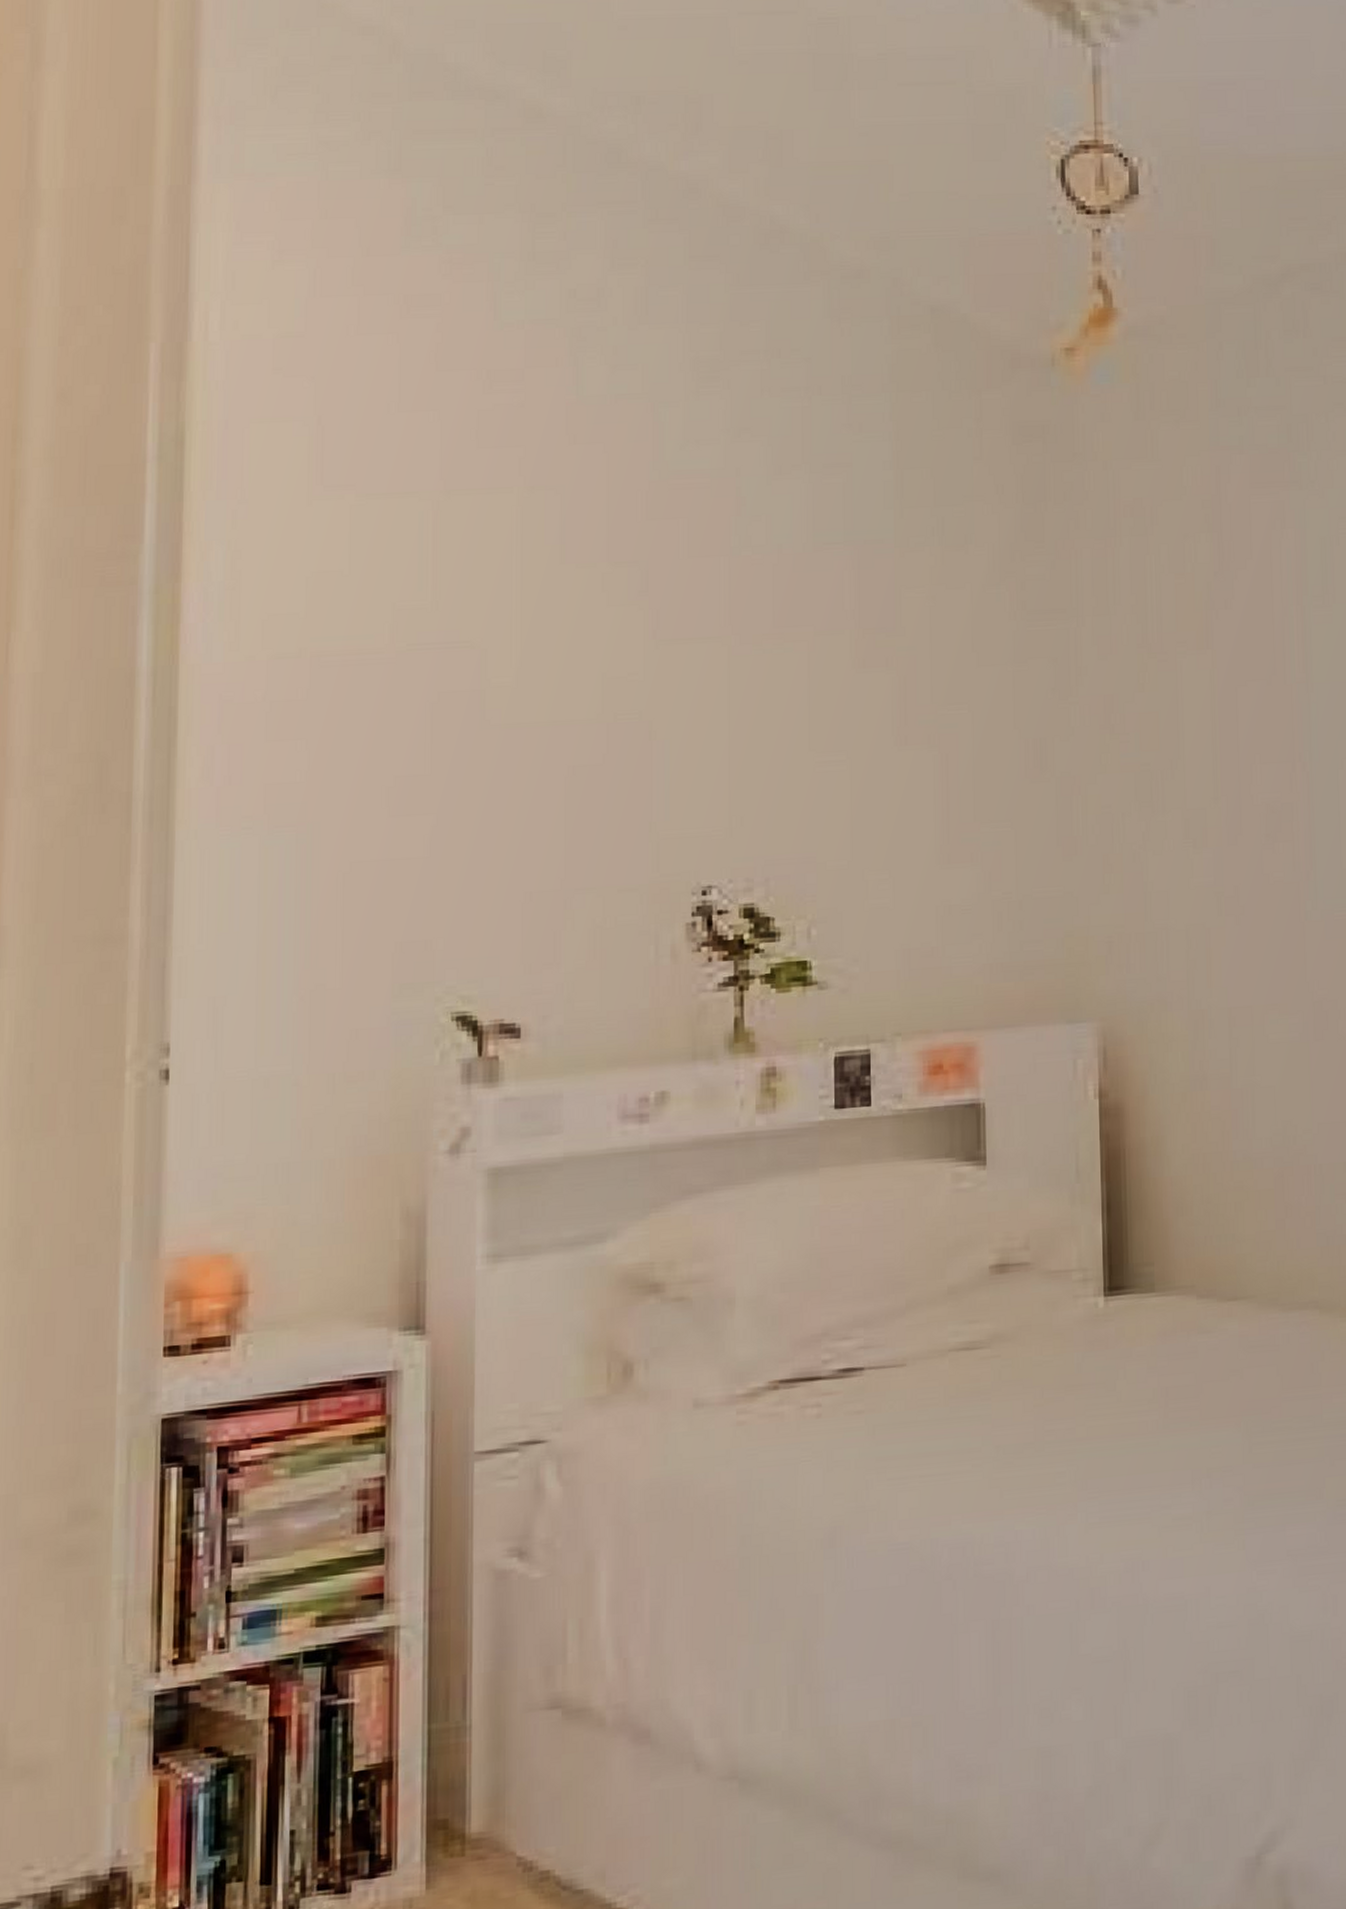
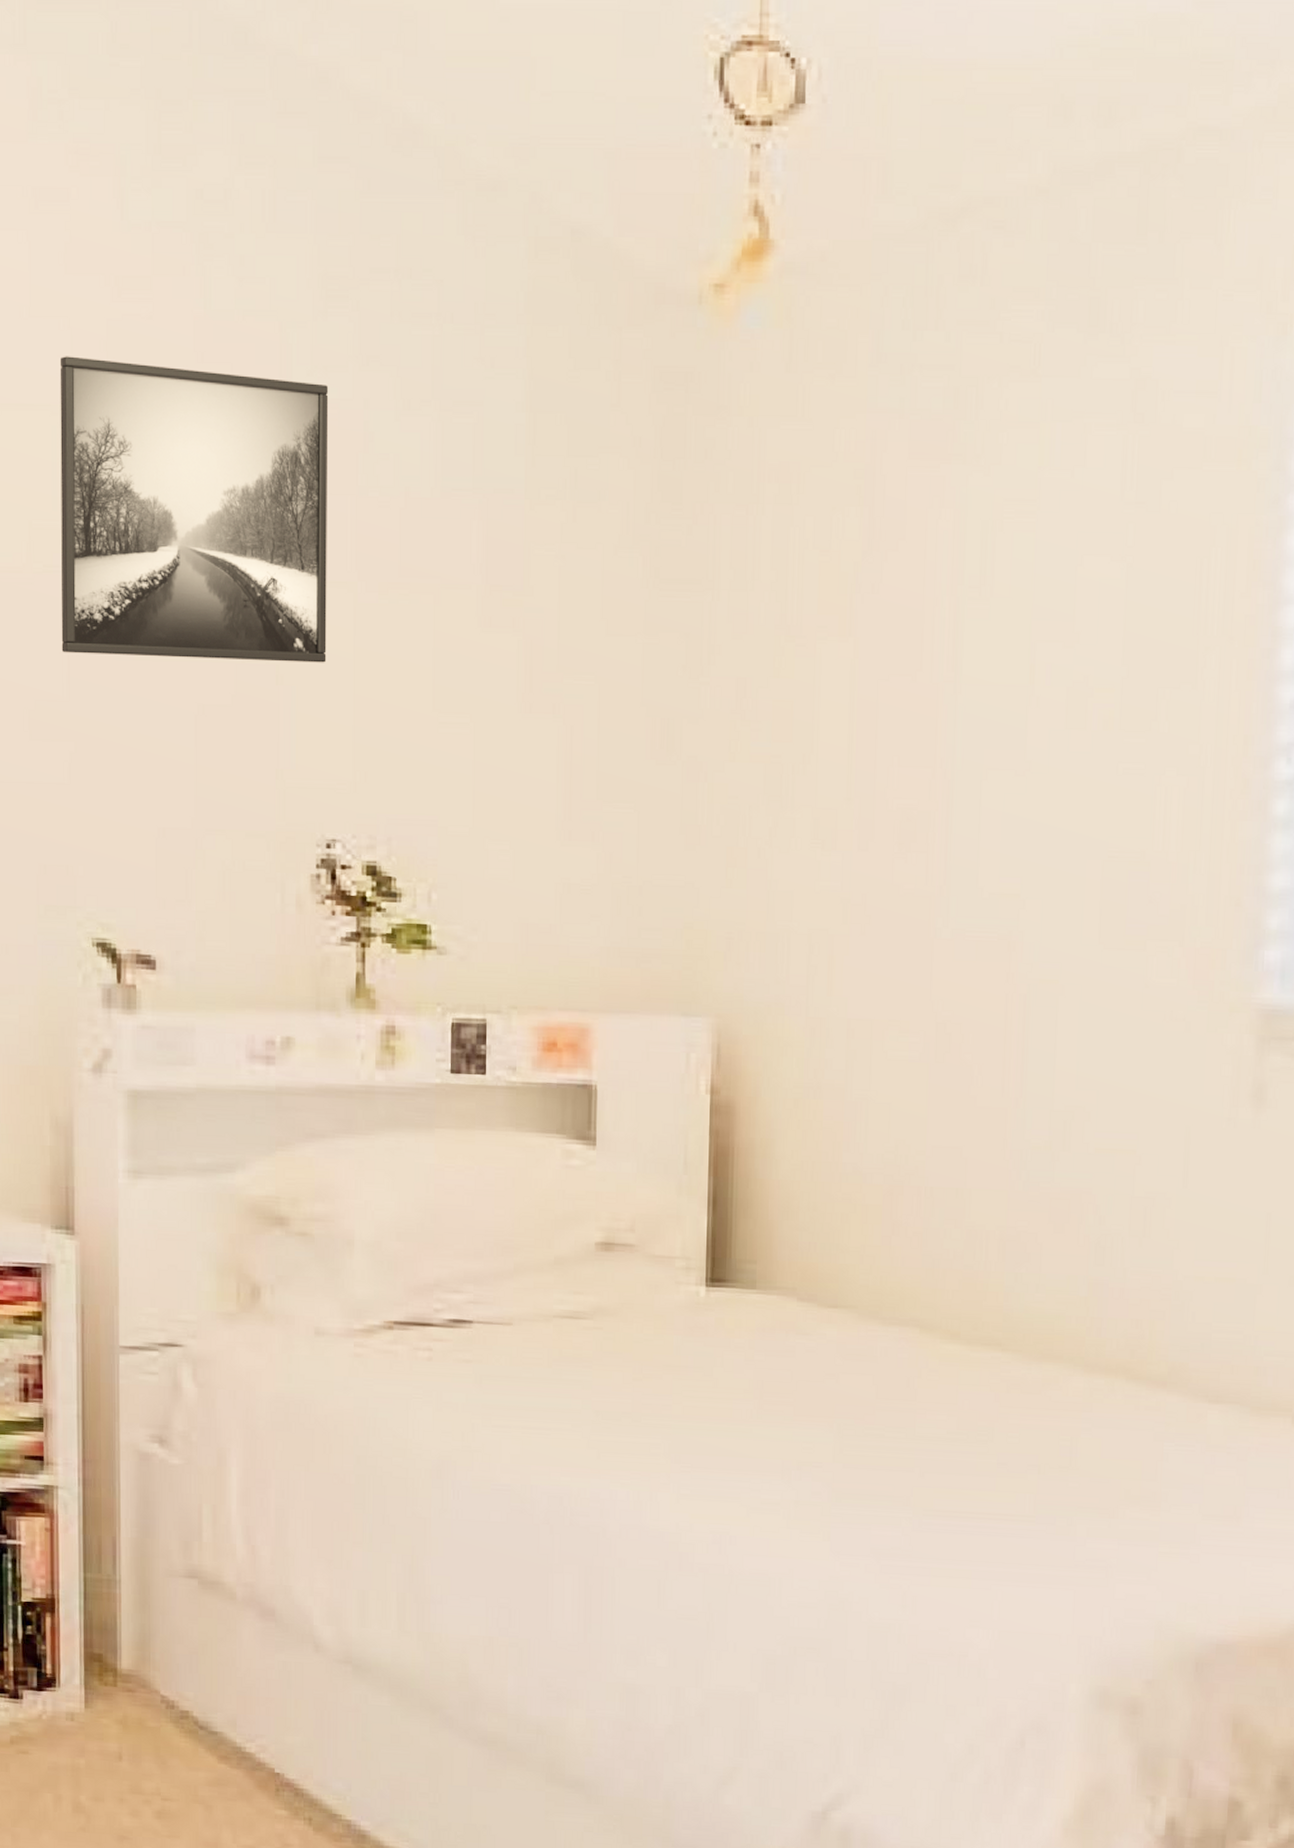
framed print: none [424,445,701,728] -> present [59,356,329,663]

